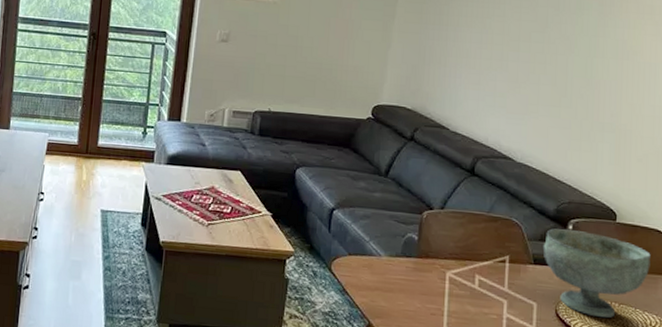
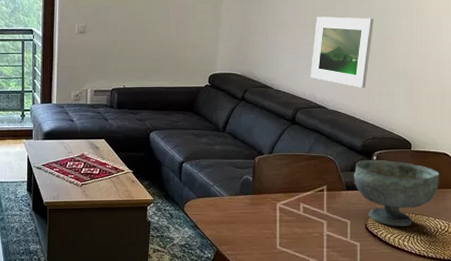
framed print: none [495,49,575,140] -> present [310,16,374,88]

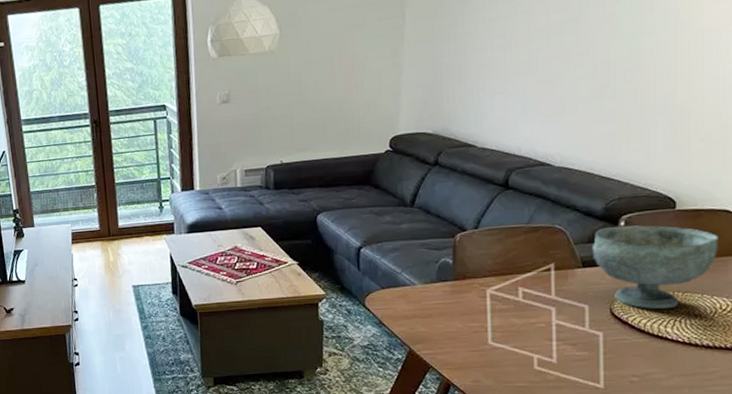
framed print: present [310,16,374,88] -> none [527,40,618,135]

